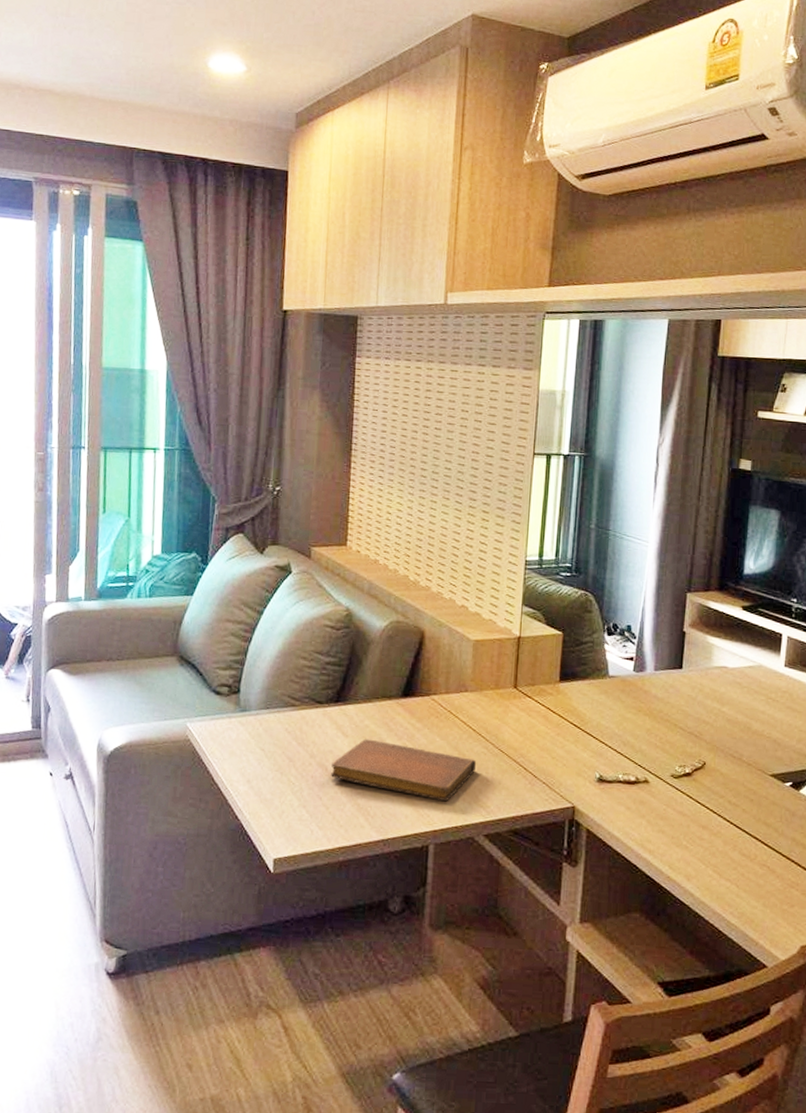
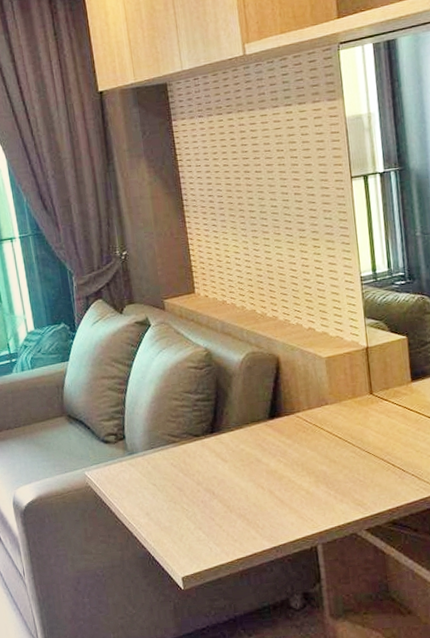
notebook: present [331,739,476,802] -> none [217,460,347,506]

